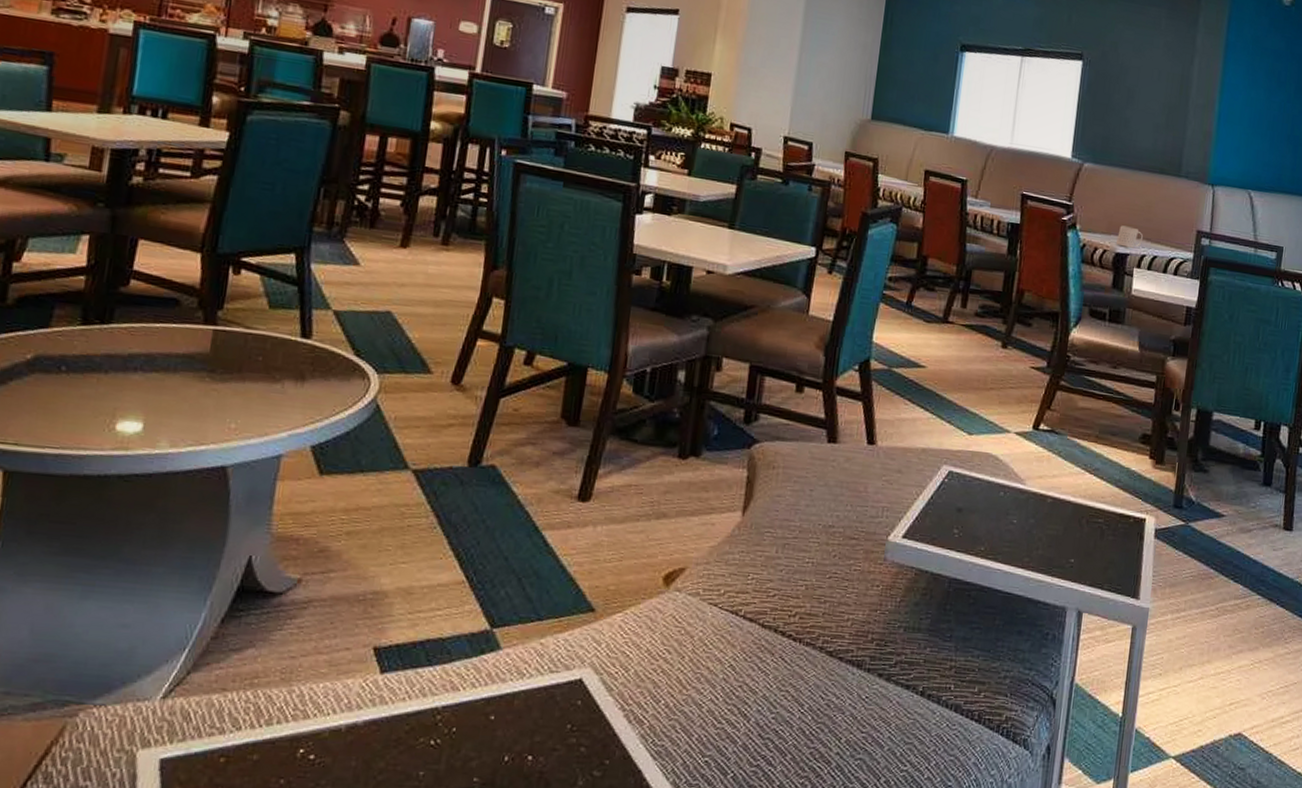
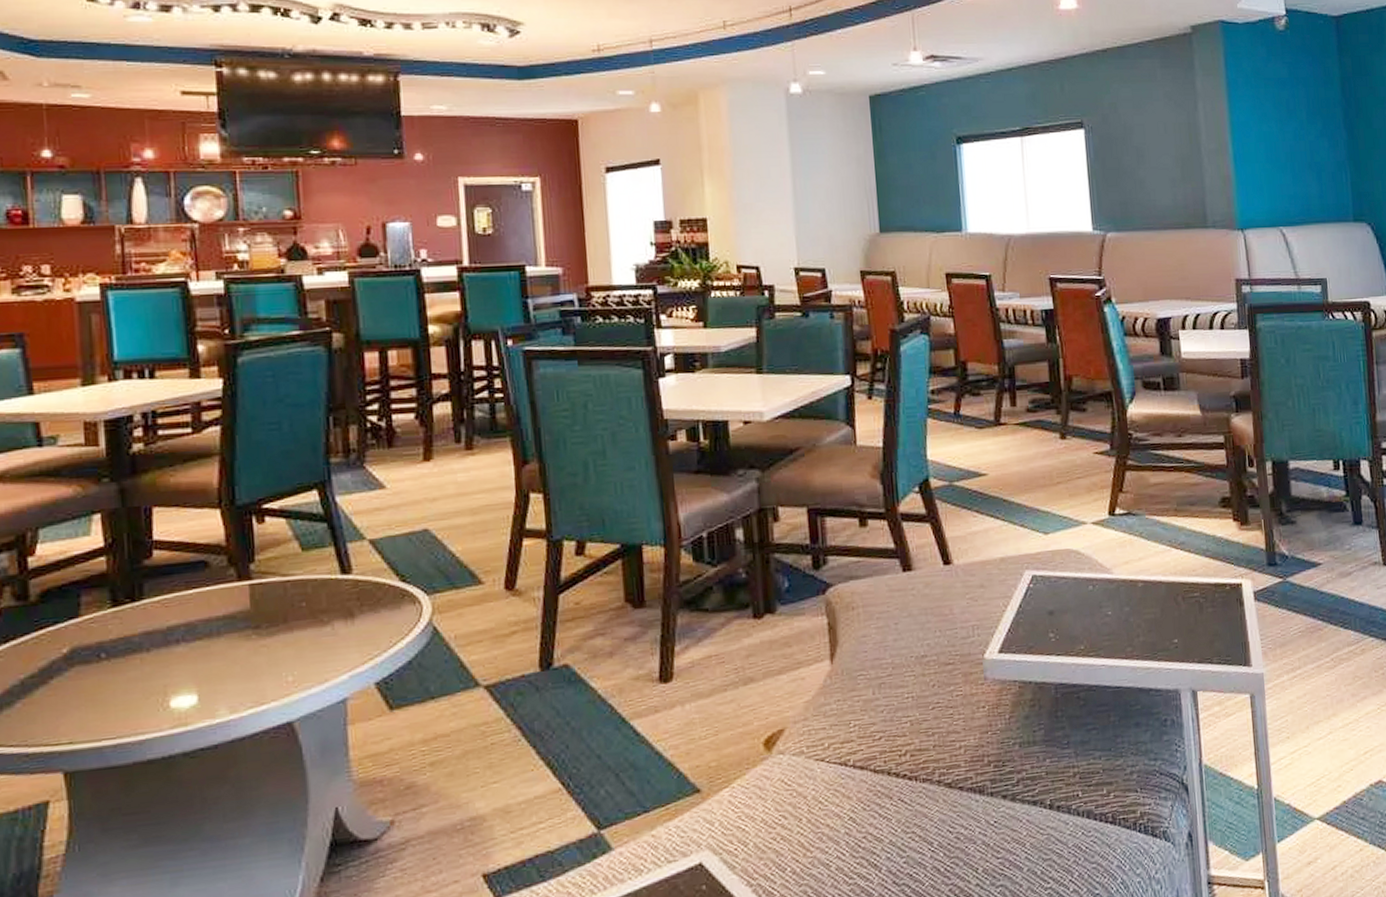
mug: present [1116,225,1144,248] -> none [1155,289,1183,311]

